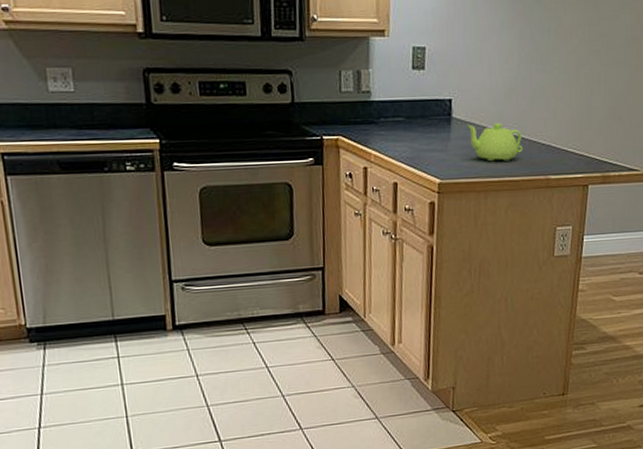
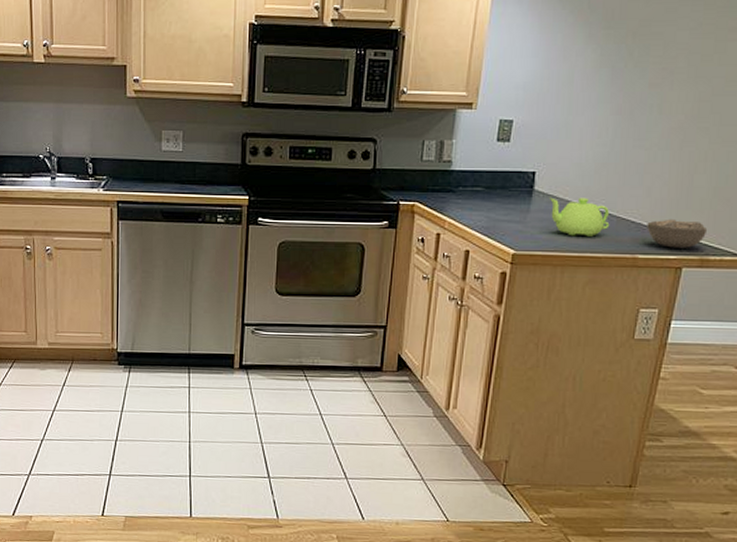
bowl: none [555,139,607,167] -> present [647,218,708,248]

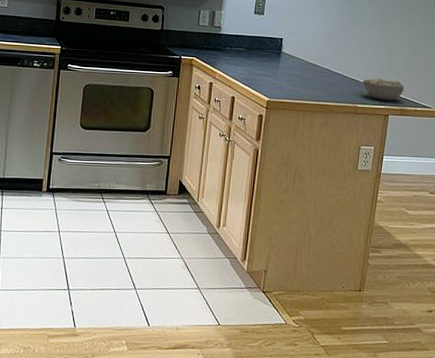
teapot: present [549,197,610,237] -> none [293,58,337,89]

